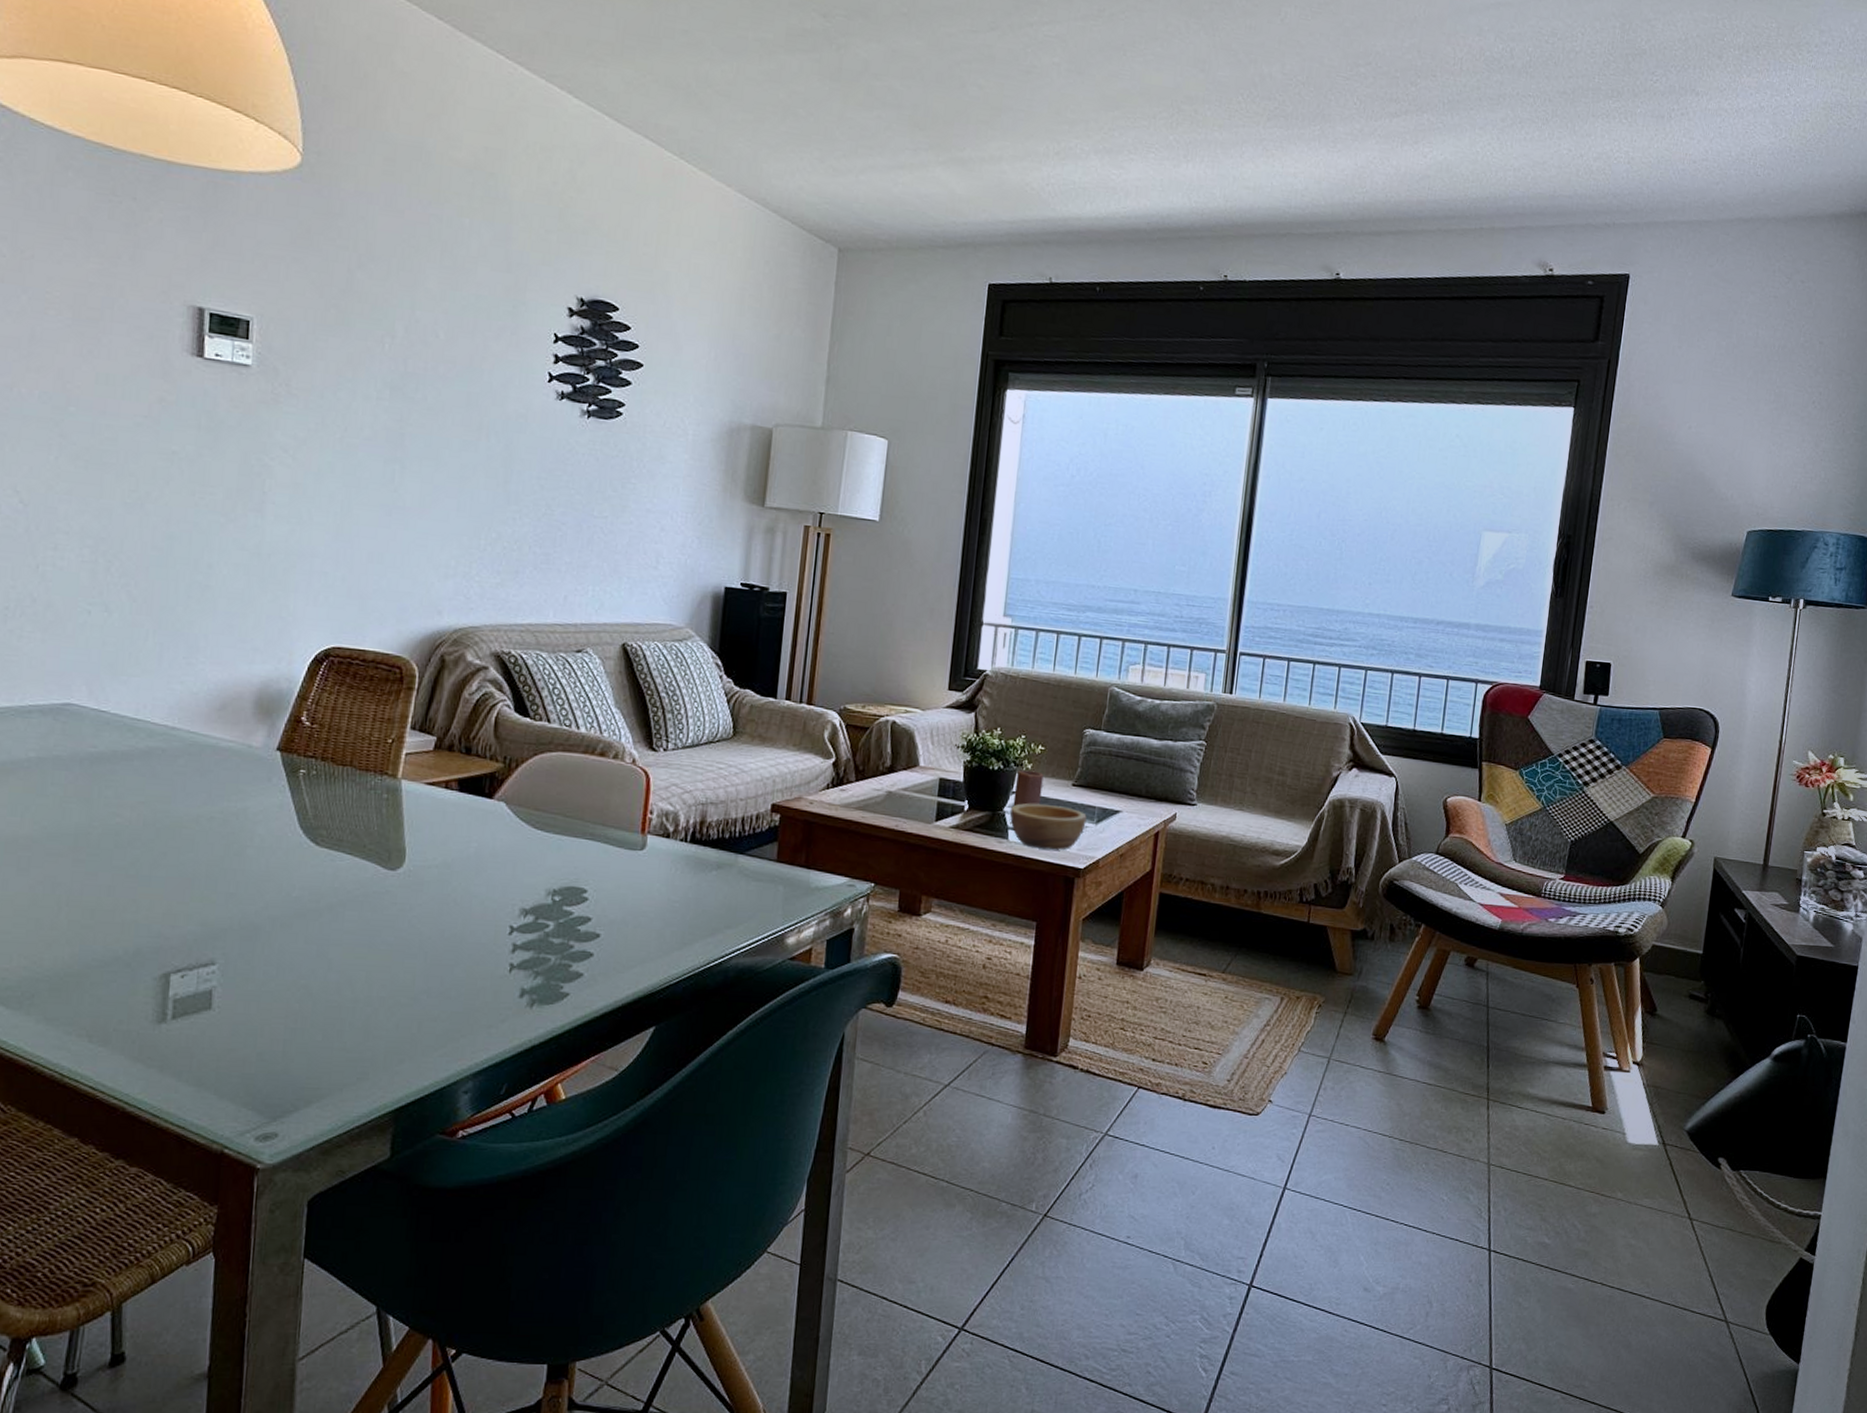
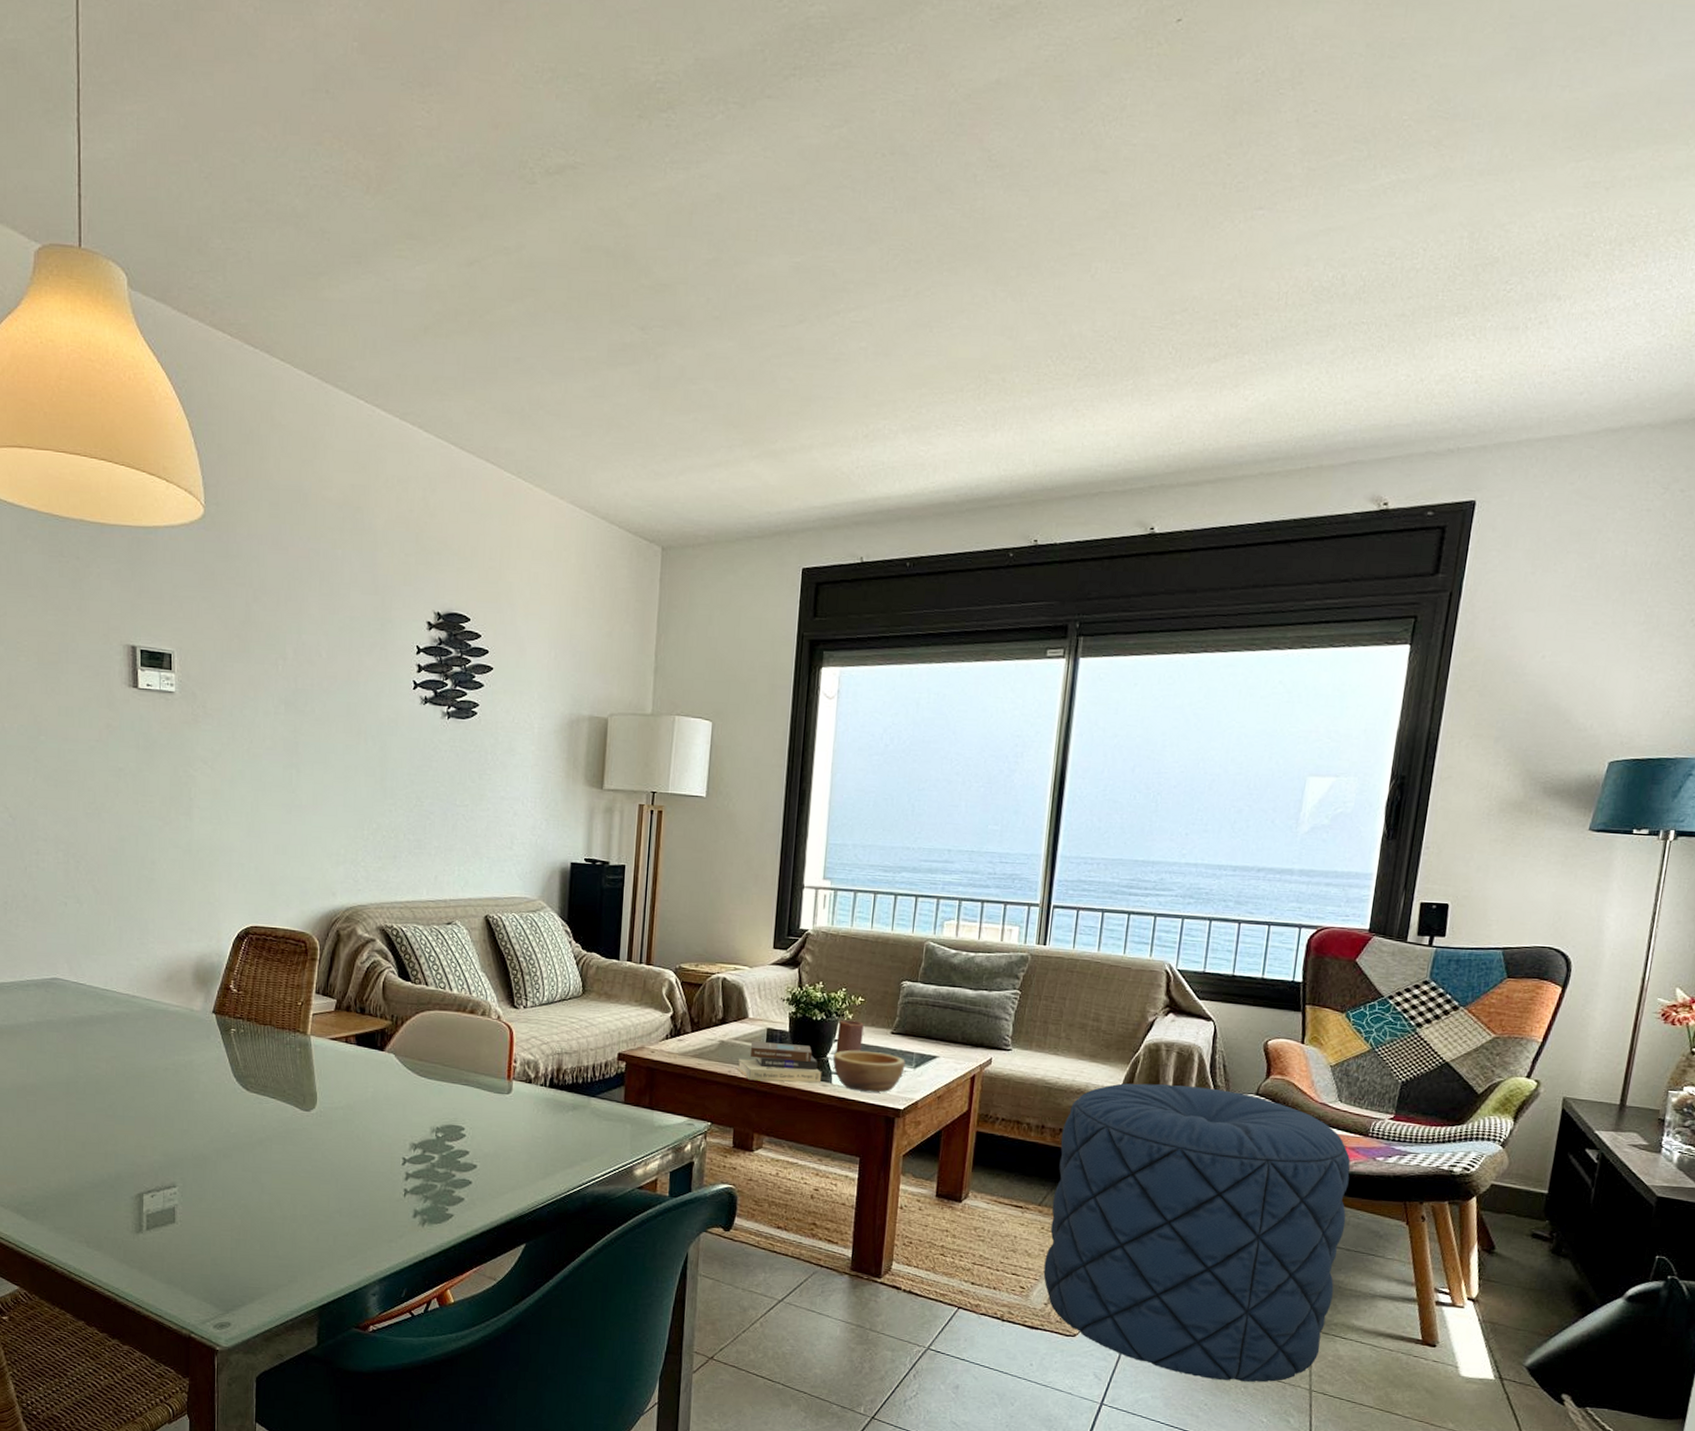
books: none [905,791,998,839] -> present [737,1040,822,1083]
pouf: none [1226,841,1525,1158] -> present [1043,1083,1351,1382]

